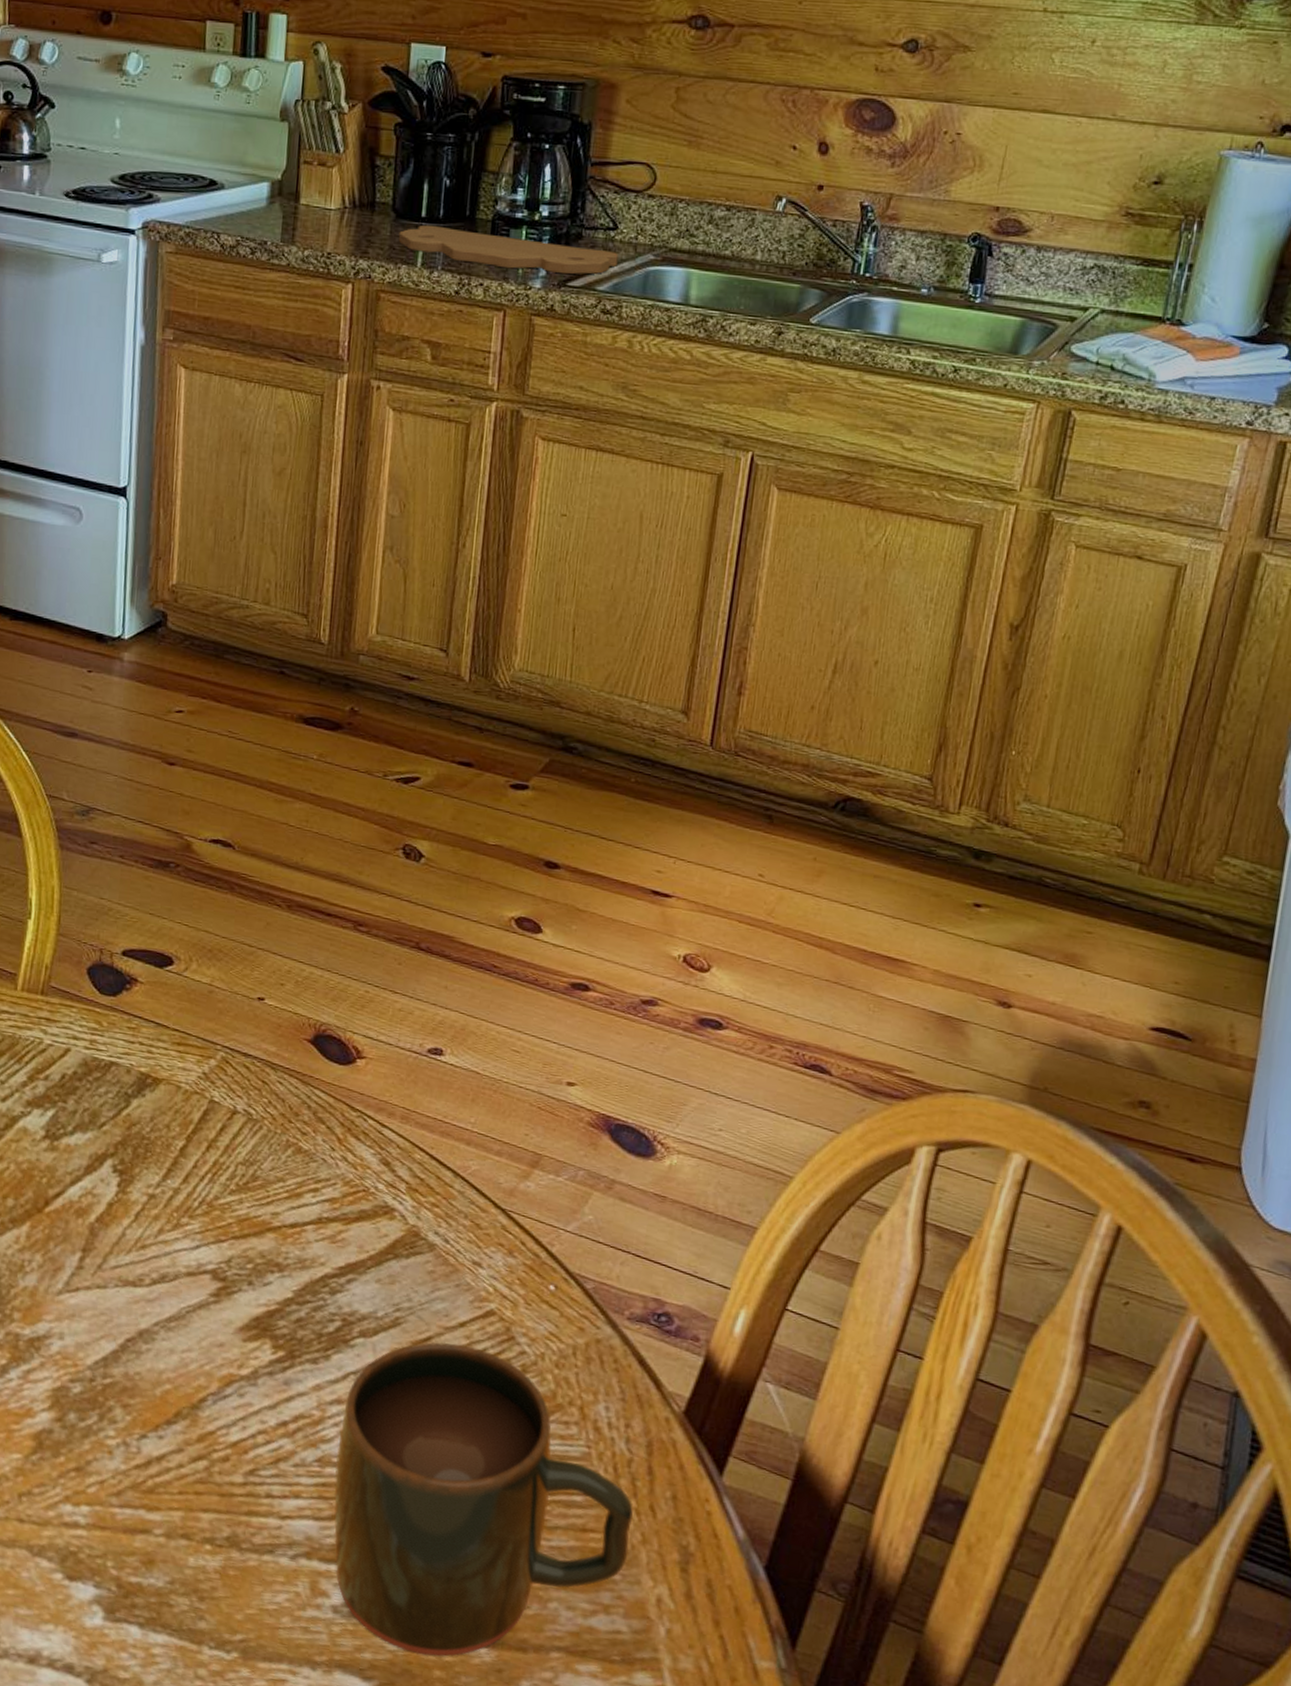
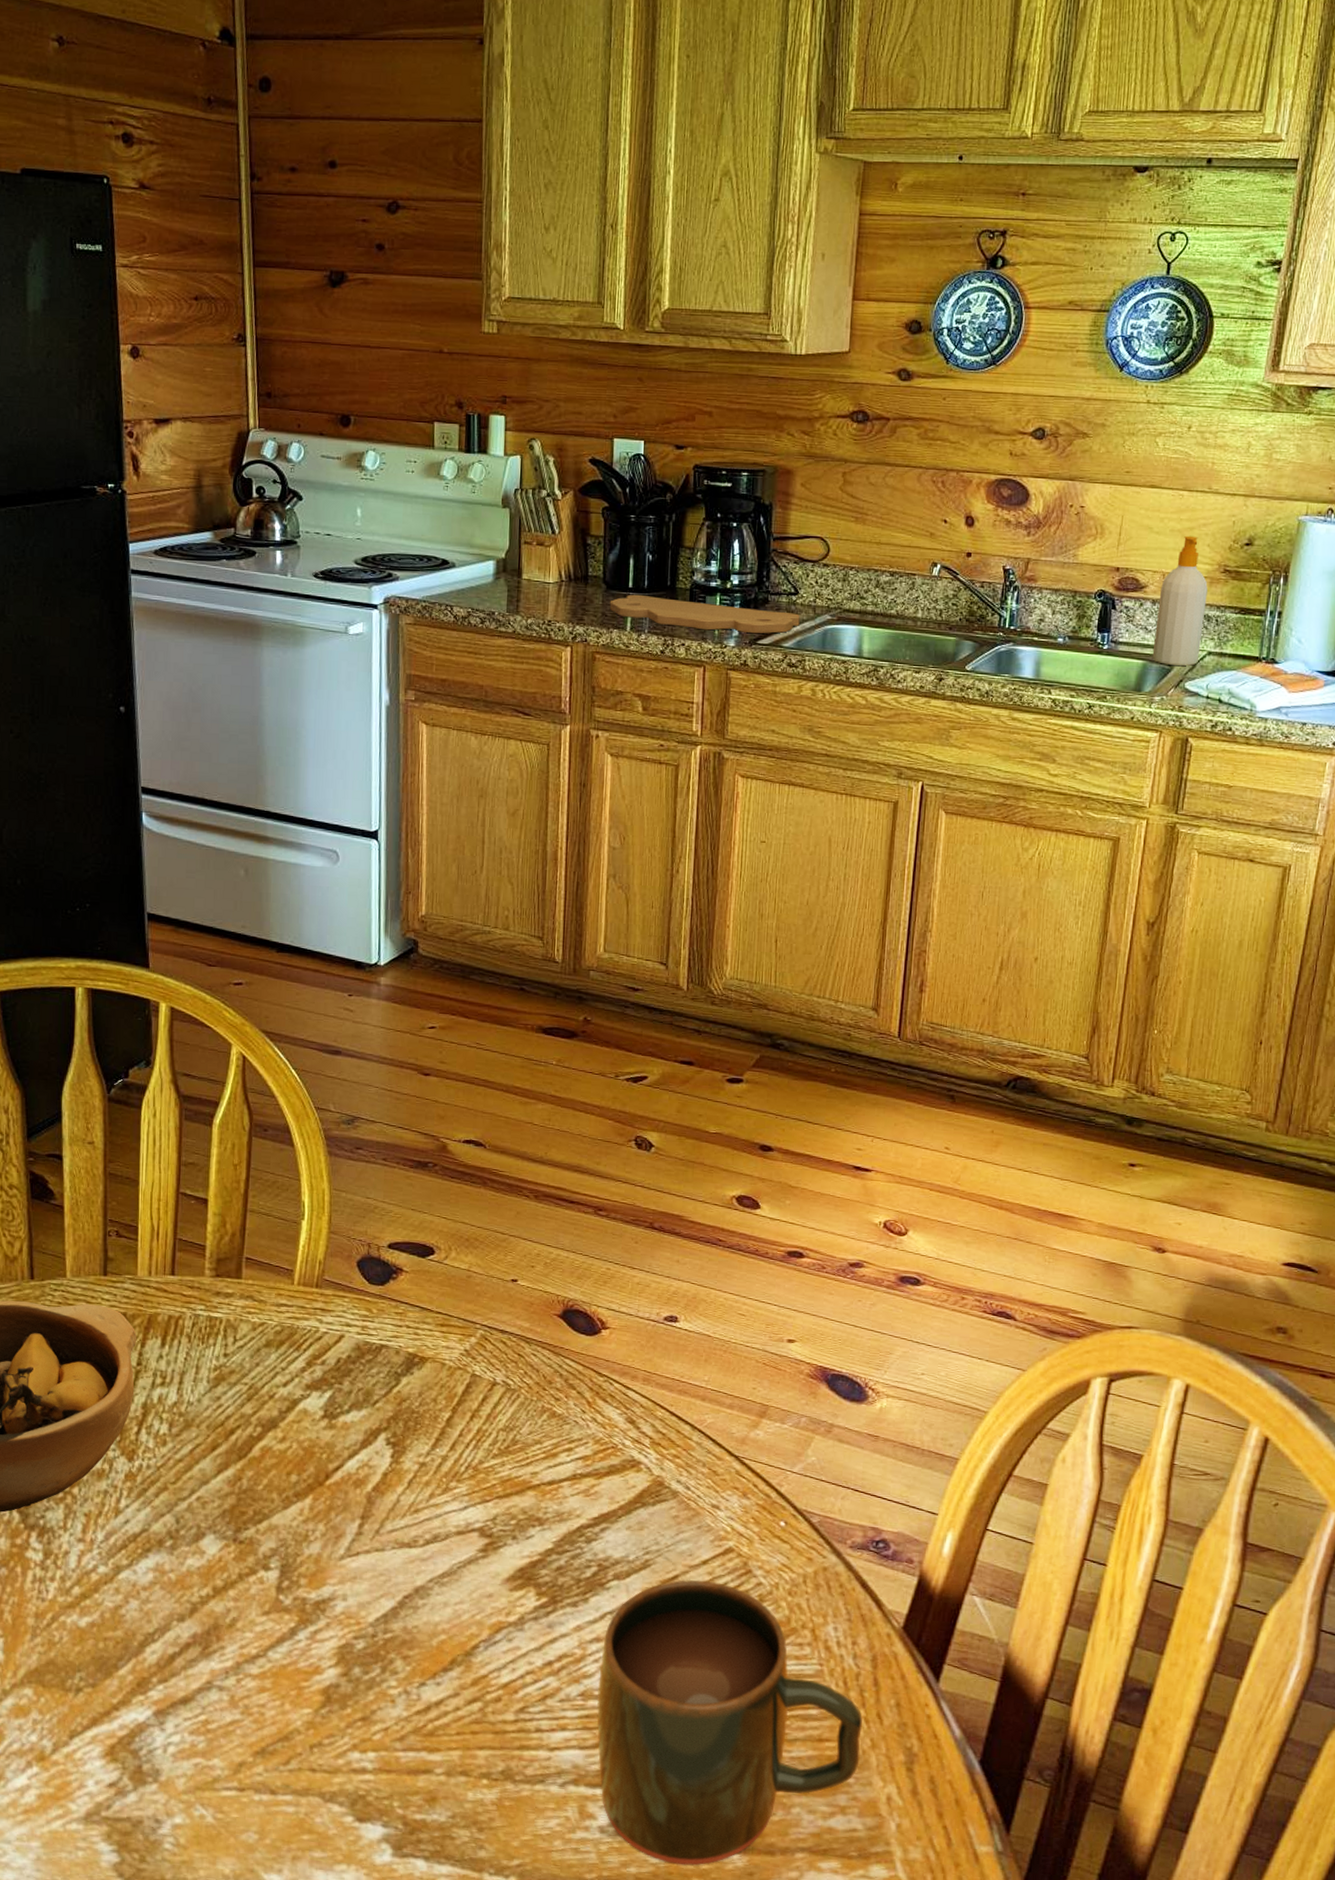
soap bottle: none [1033,170,1105,326] -> present [1152,535,1208,667]

